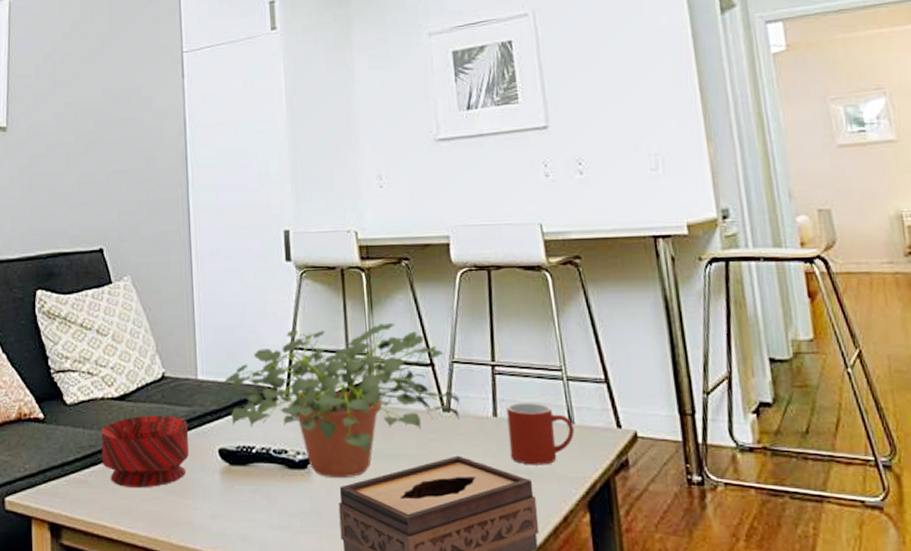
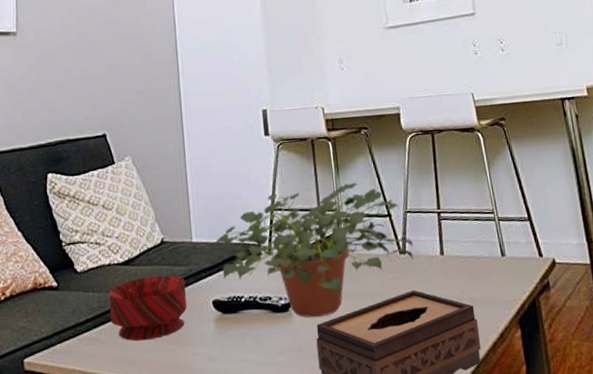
mug: present [506,403,574,465] -> none [451,241,506,293]

